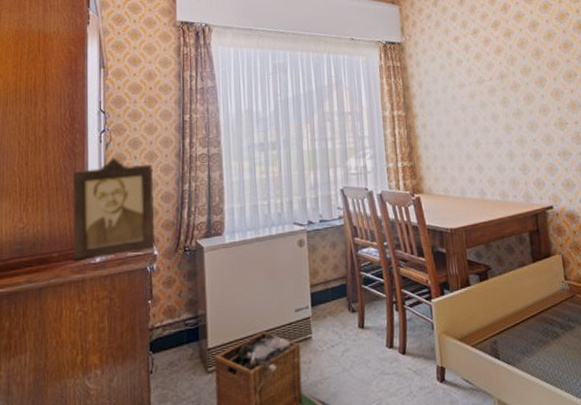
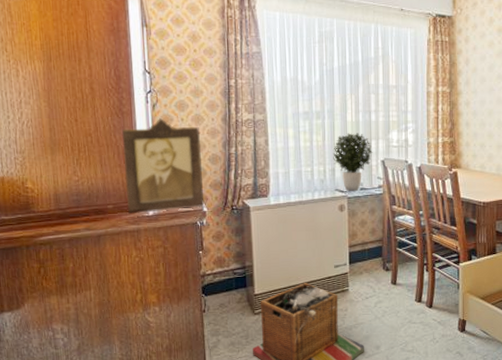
potted plant: none [290,162,331,225] -> present [333,133,373,192]

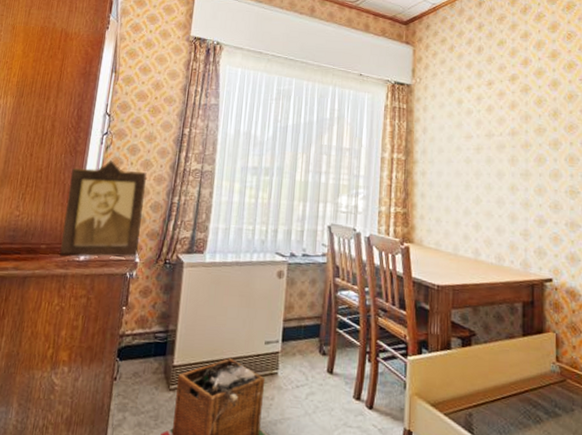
potted plant: present [333,133,373,192] -> none [277,193,320,258]

